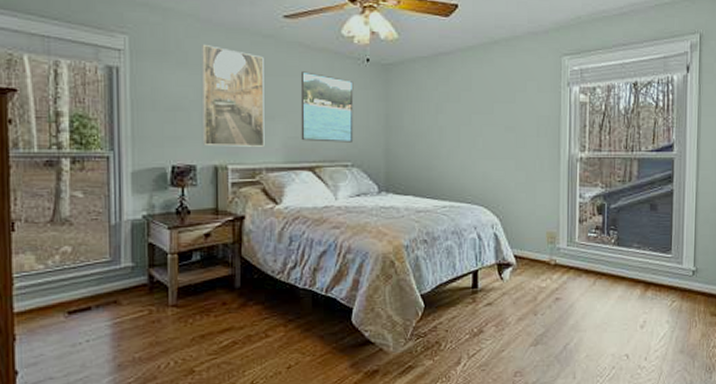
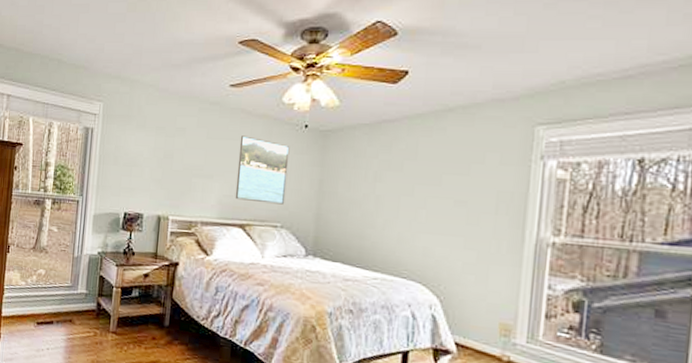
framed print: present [202,44,265,147] -> none [150,110,209,202]

